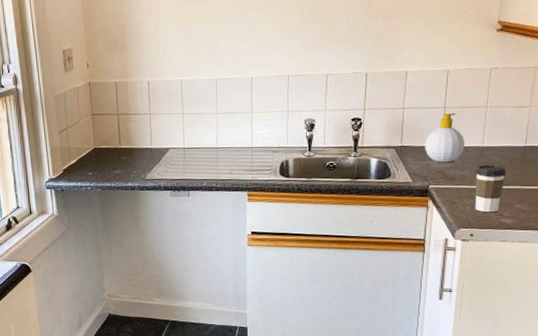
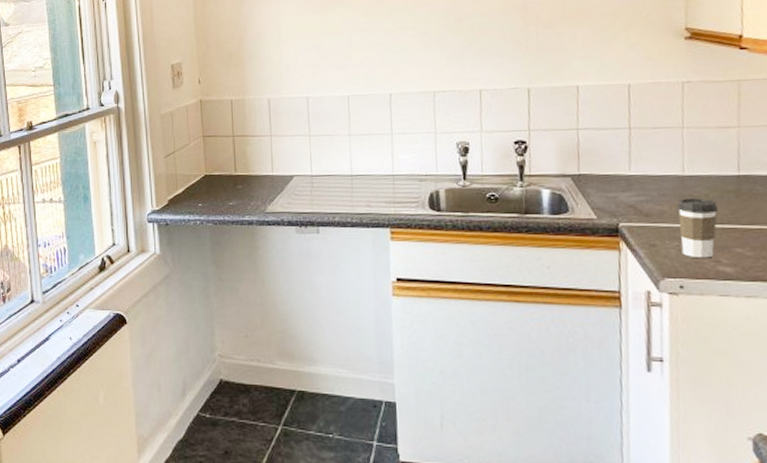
soap bottle: present [425,113,464,163] -> none [608,135,660,195]

